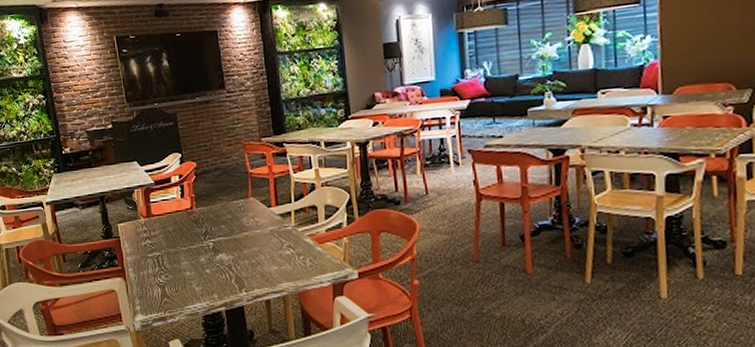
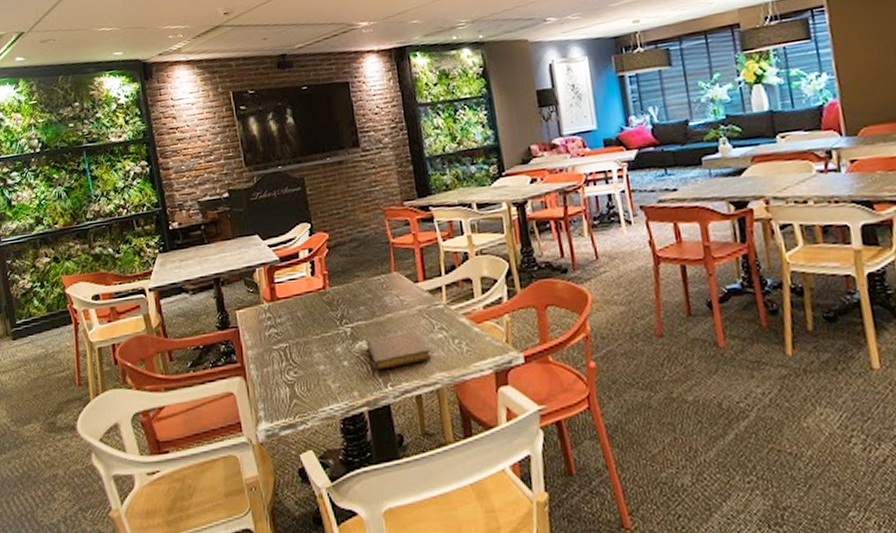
notebook: none [225,247,280,278] -> present [366,330,432,371]

